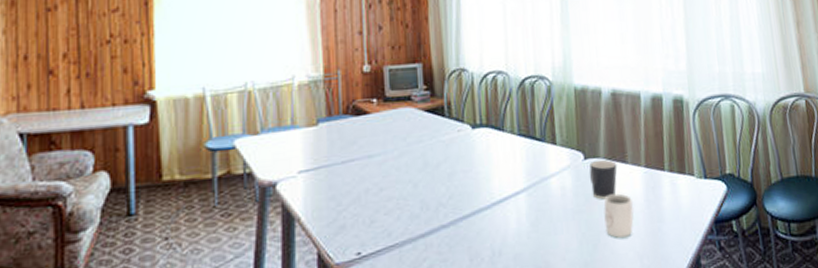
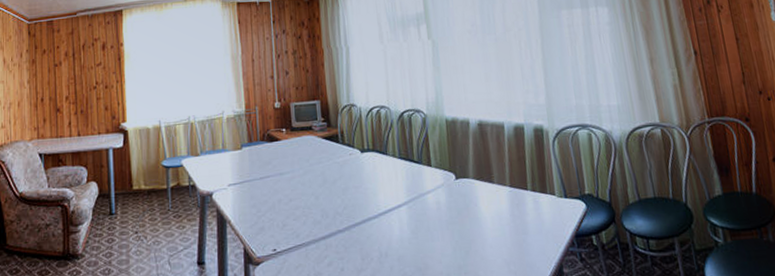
mug: present [589,159,618,200] -> none [460,179,485,214]
mug: present [603,193,634,238] -> none [474,208,501,246]

